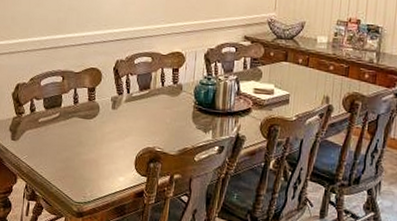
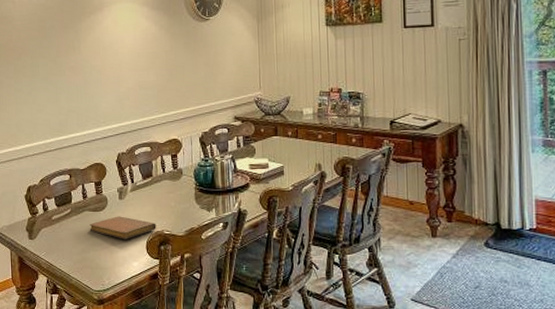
notebook: none [77,126,148,152] -> present [89,216,156,239]

